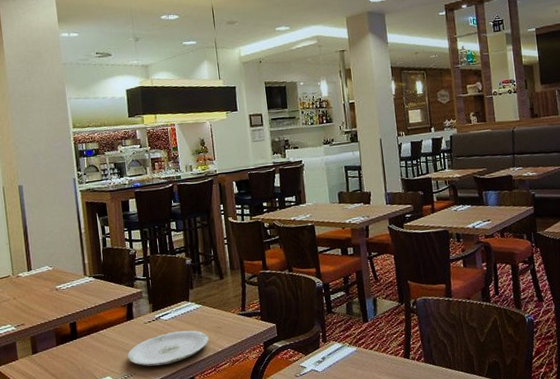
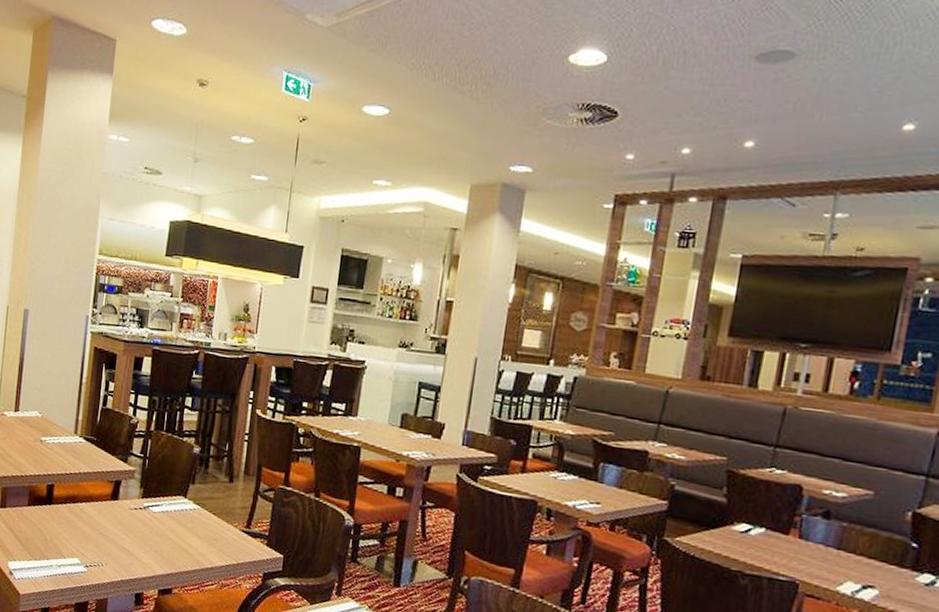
plate: present [127,330,209,367] -> none [102,527,200,566]

